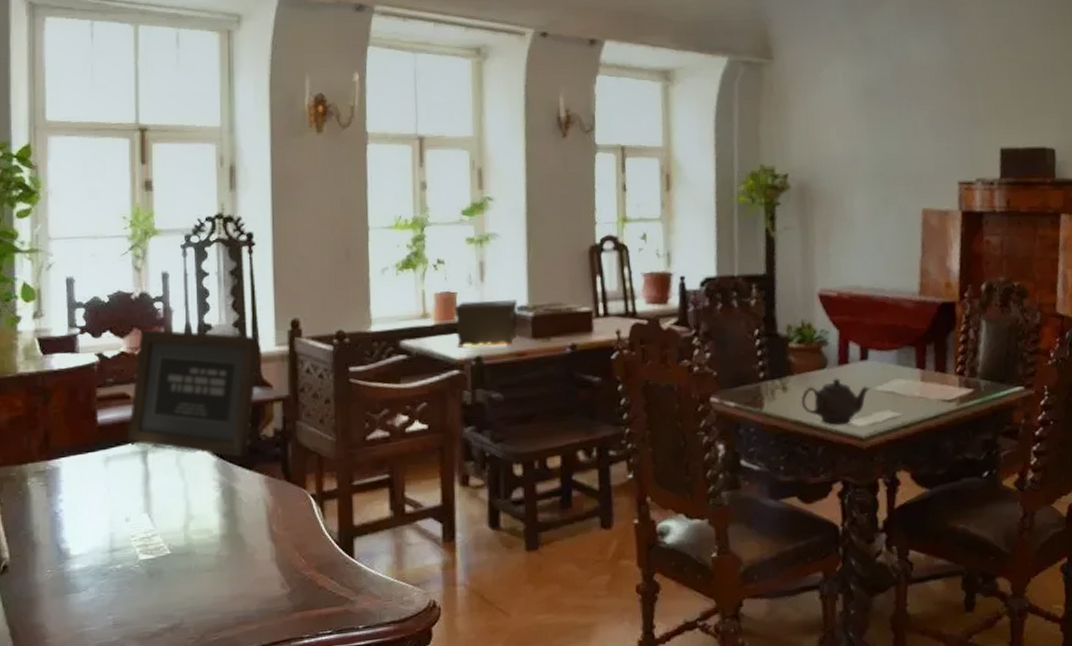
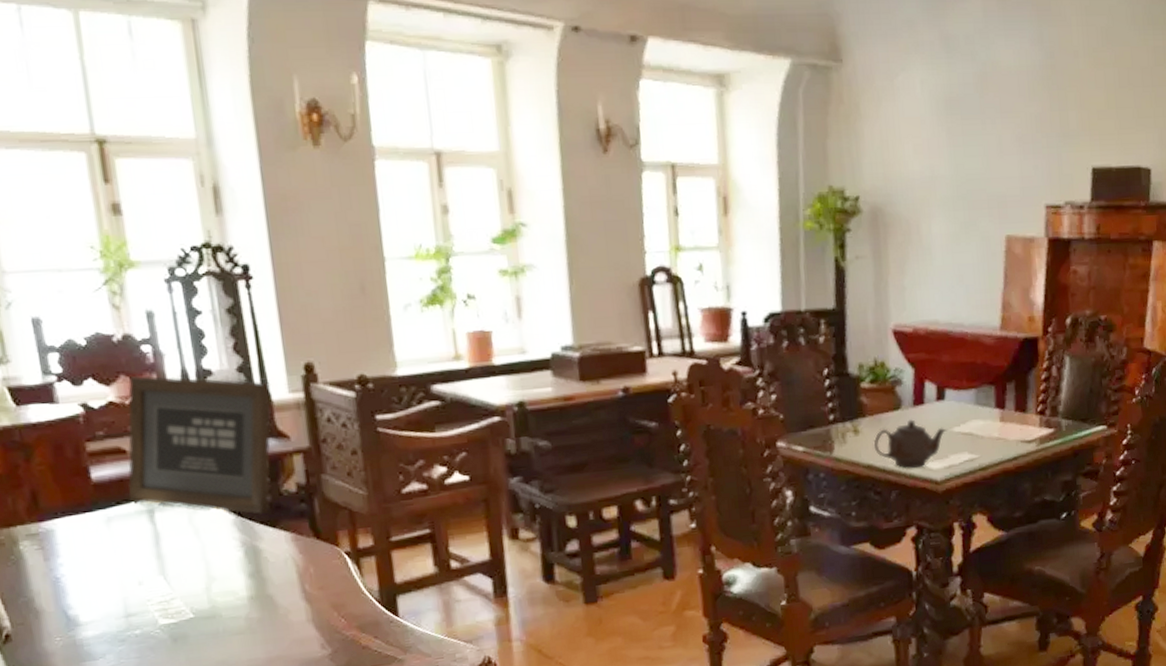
decorative box: present [454,299,518,348] -> none [490,338,563,392]

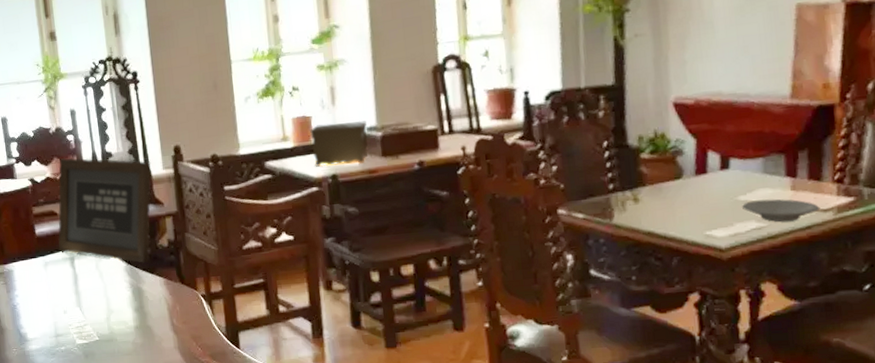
decorative box: none [490,338,563,392] -> present [310,120,369,167]
teapot: present [873,419,947,469] -> none [654,188,732,236]
saucer: none [955,430,1025,454] -> present [741,199,821,222]

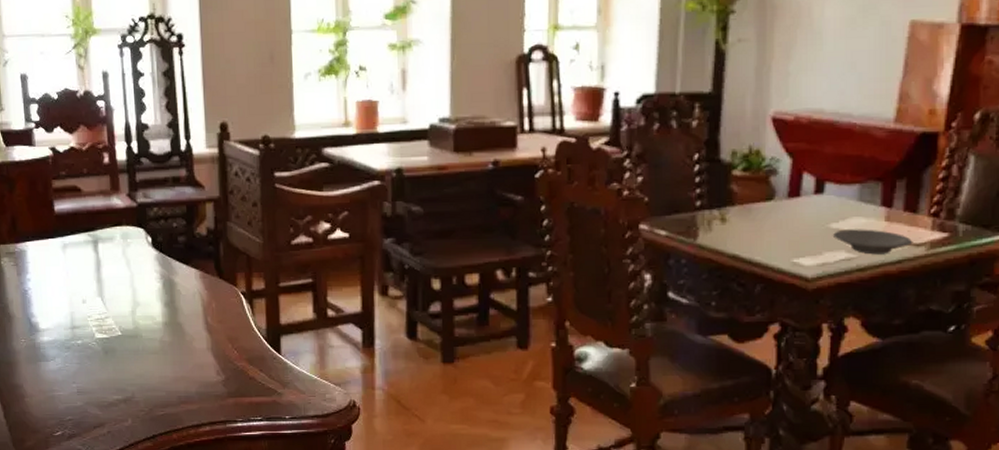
picture frame: present [58,157,151,263] -> none [80,125,192,252]
decorative box: present [310,120,369,167] -> none [376,110,439,158]

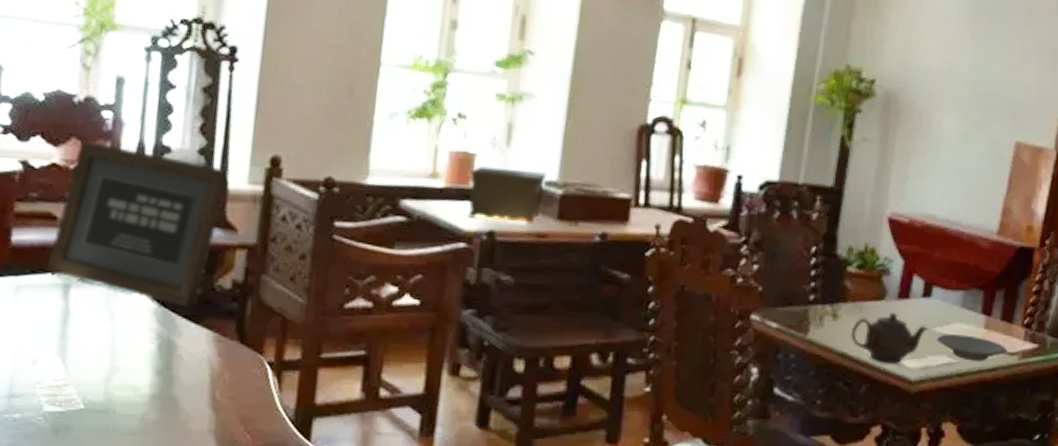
picture frame: none [80,125,192,252] -> present [46,140,230,308]
decorative box: none [376,110,439,158] -> present [468,166,546,223]
teapot: none [741,212,823,262] -> present [850,312,929,363]

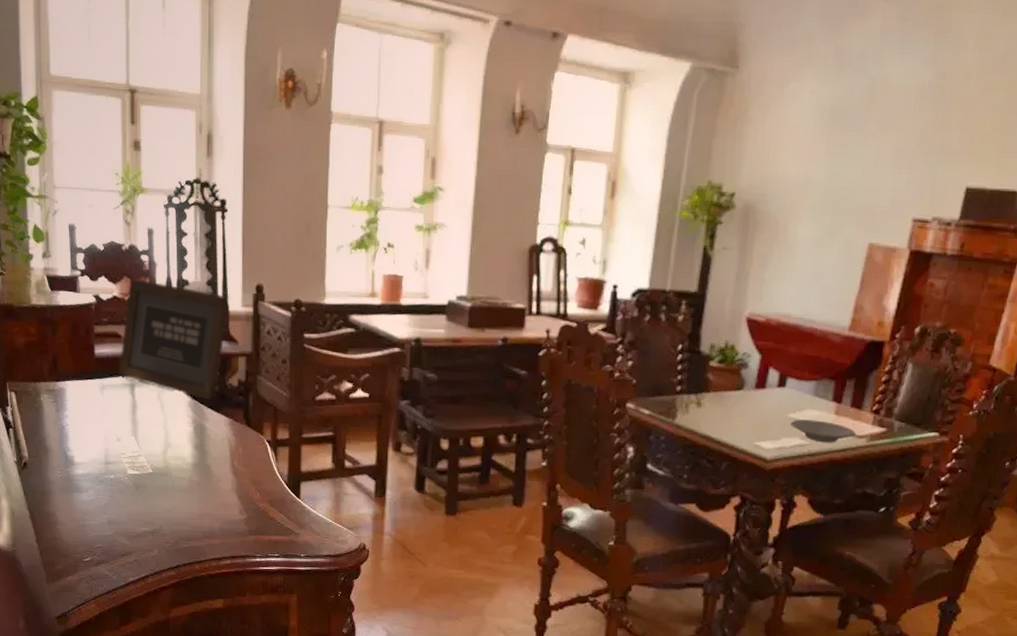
decorative box: present [468,166,546,223] -> none [399,286,457,331]
teapot: present [850,312,929,363] -> none [713,400,783,444]

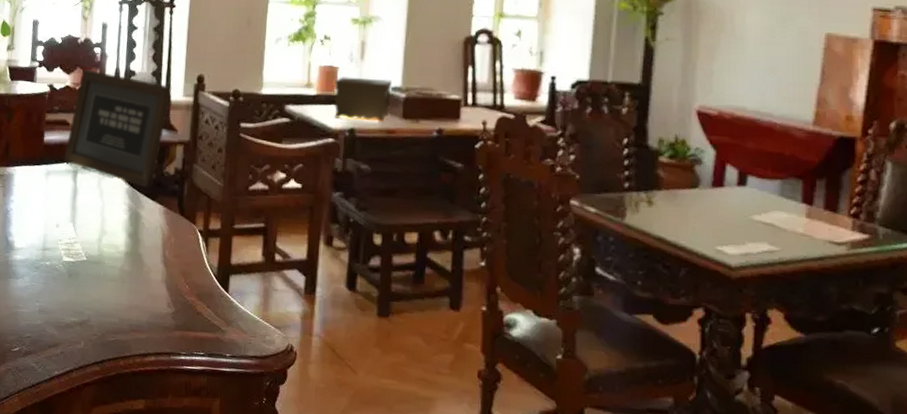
decorative box: none [399,286,457,331] -> present [334,77,392,122]
saucer: present [789,419,856,443] -> none [755,222,834,250]

